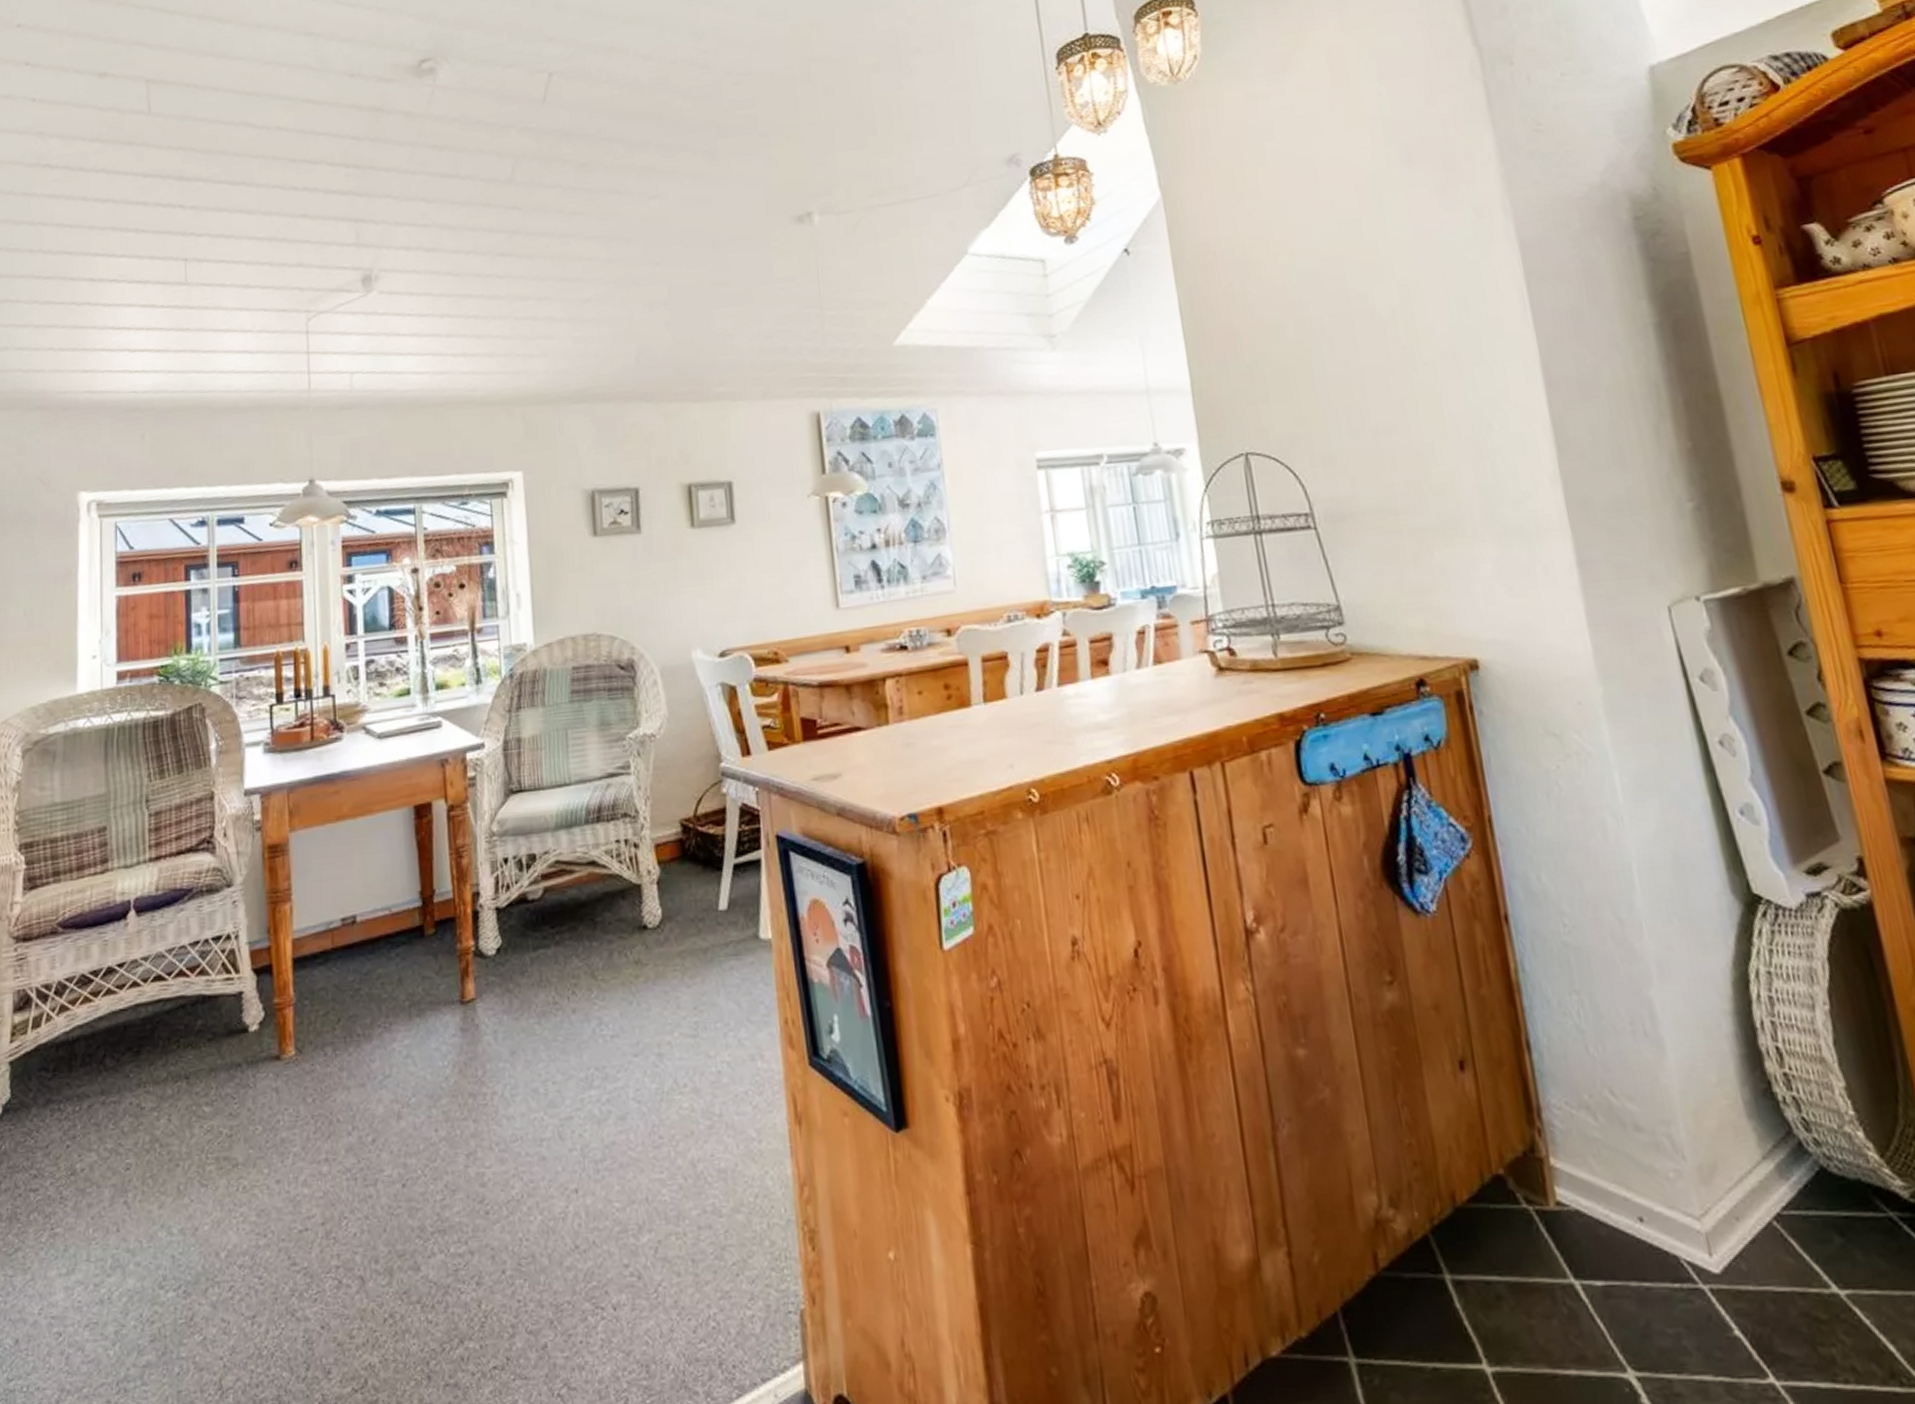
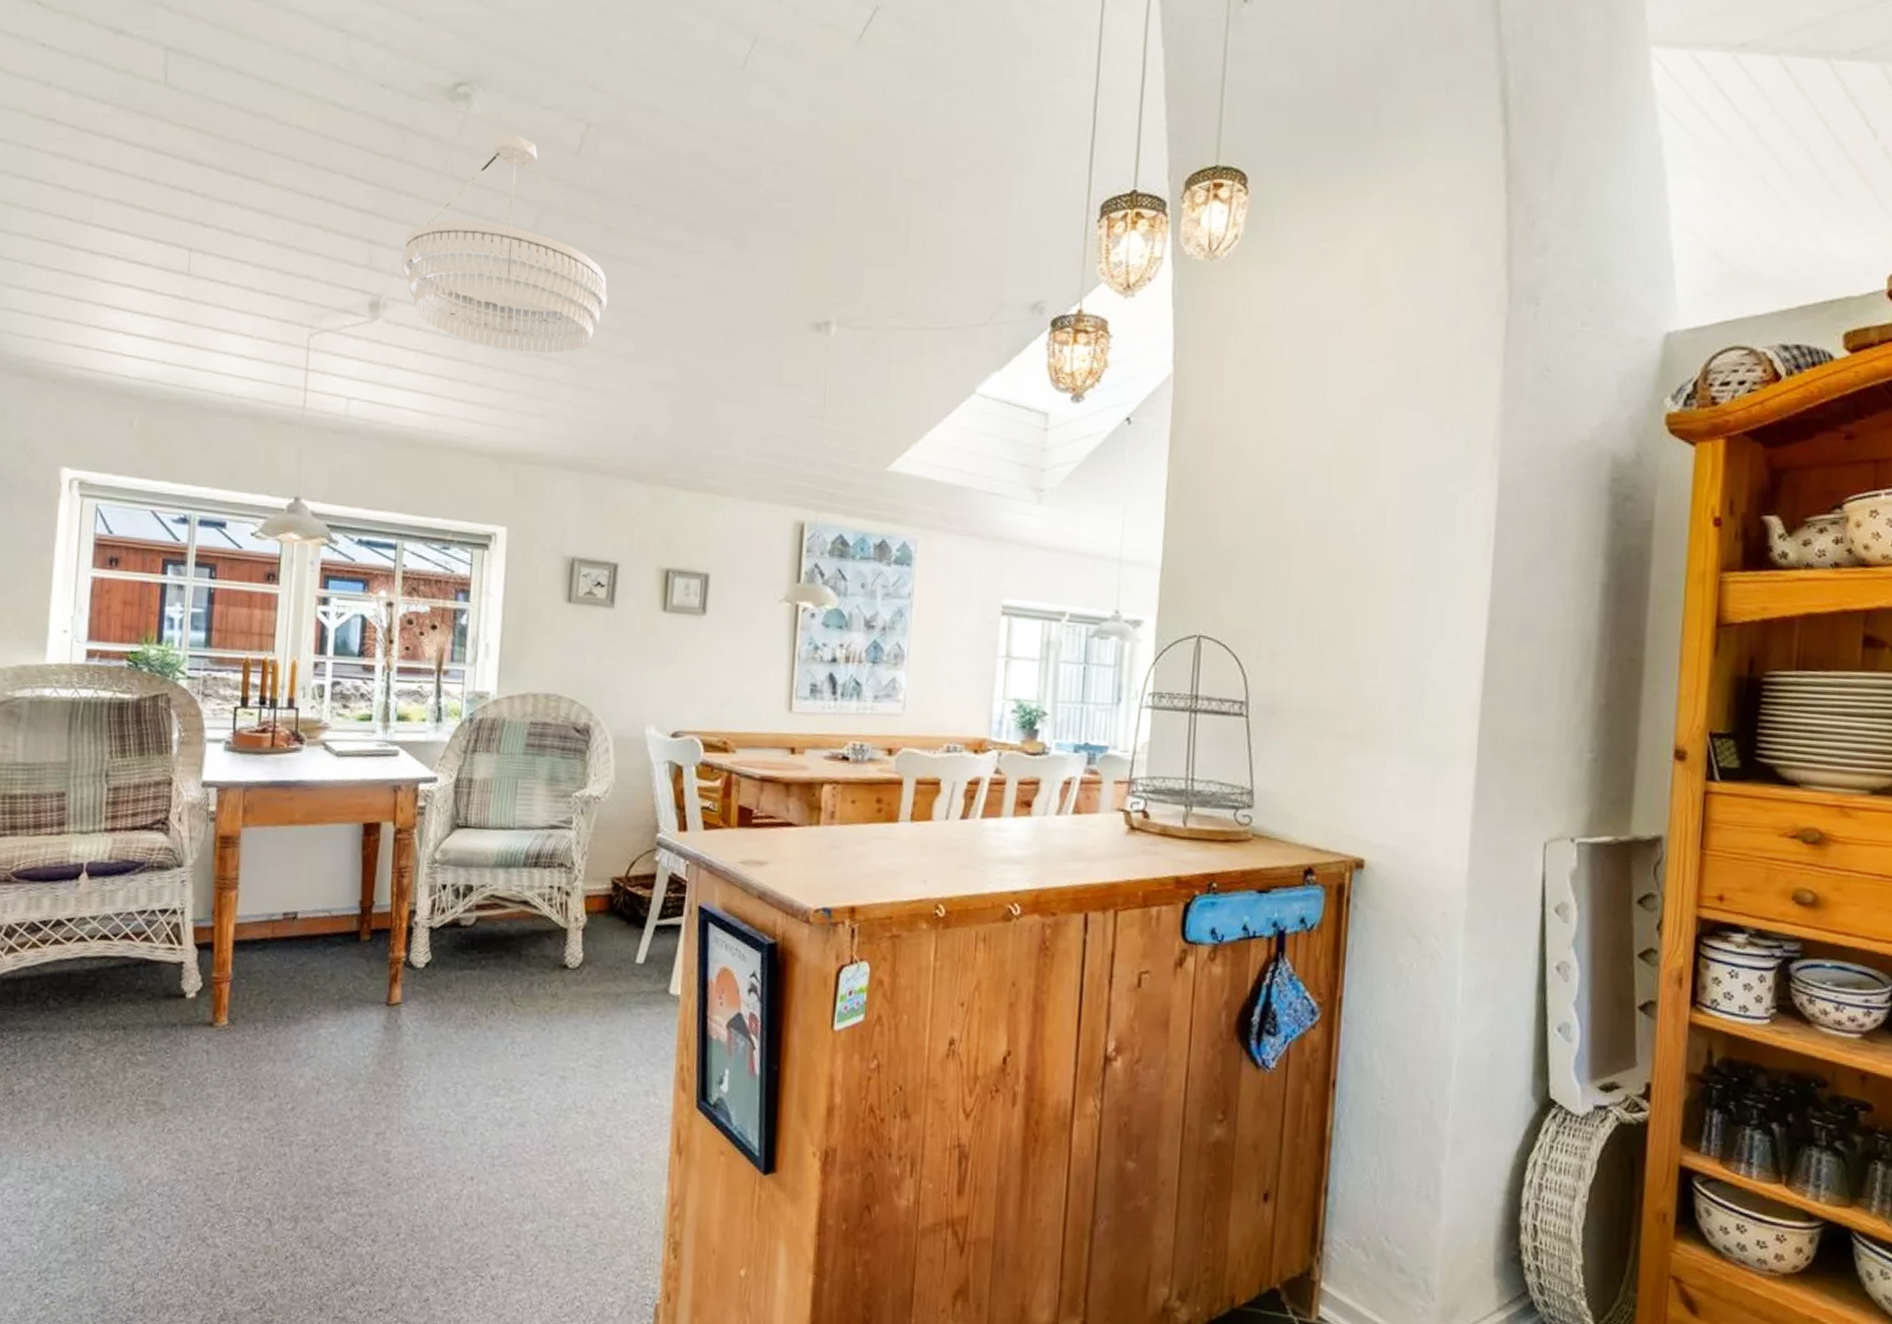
chandelier: none [388,95,591,298] -> present [402,134,607,354]

